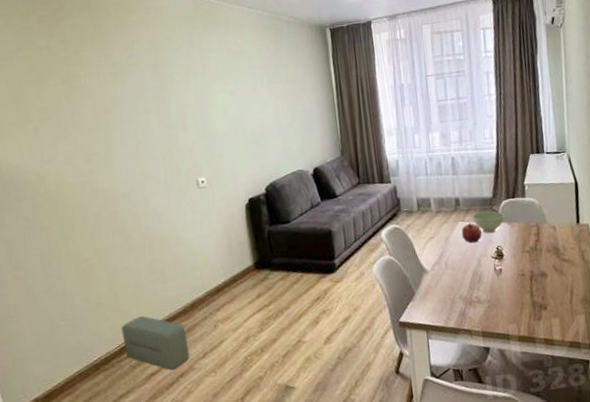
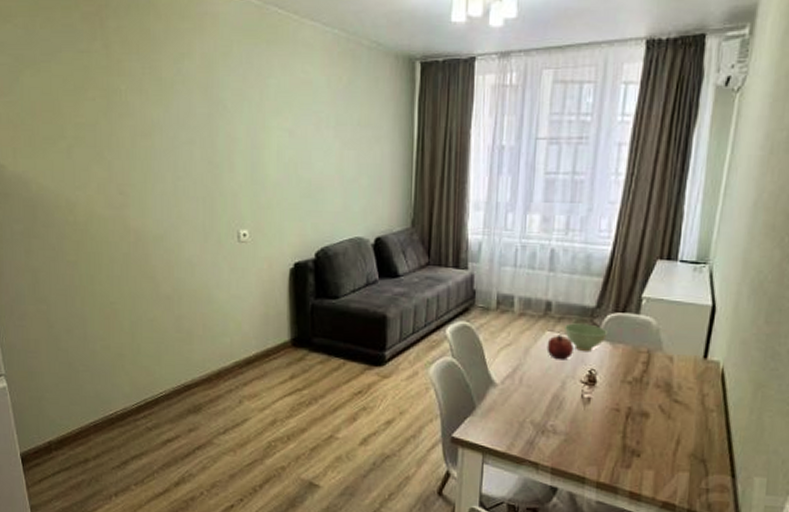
pouf: present [121,316,190,371] -> none [140,376,209,441]

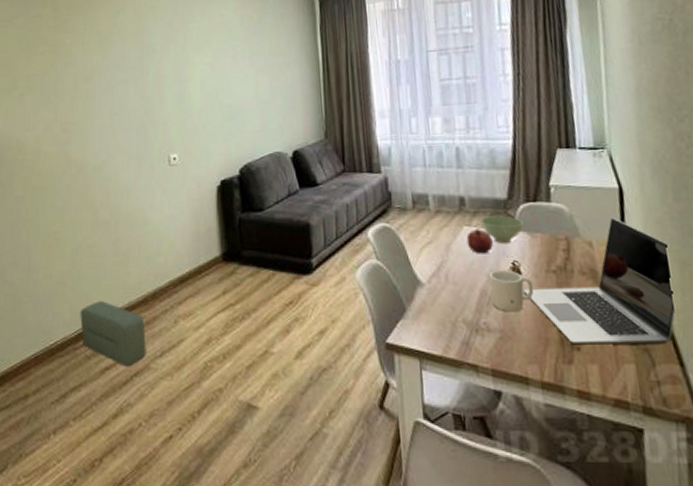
pouf: none [140,376,209,441] -> present [80,301,146,367]
mug: none [562,377,607,418] -> present [488,270,534,312]
laptop: none [595,334,750,458] -> present [523,217,678,345]

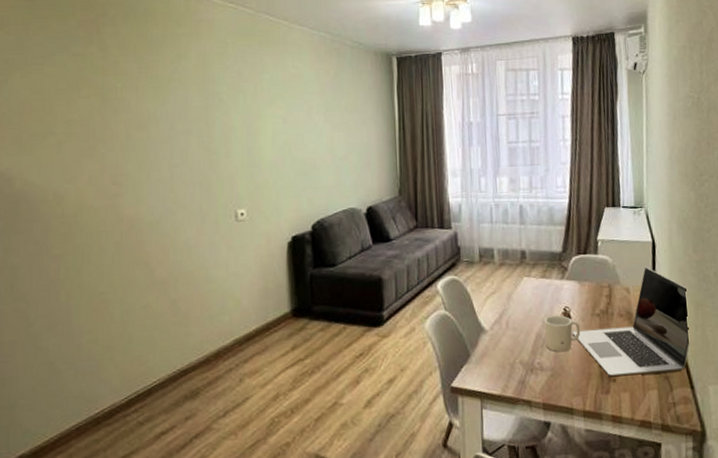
pouf: present [80,301,146,367] -> none [131,364,208,430]
fruit: present [466,229,493,254] -> none [526,279,548,302]
bowl: present [481,215,524,244] -> none [539,267,575,292]

